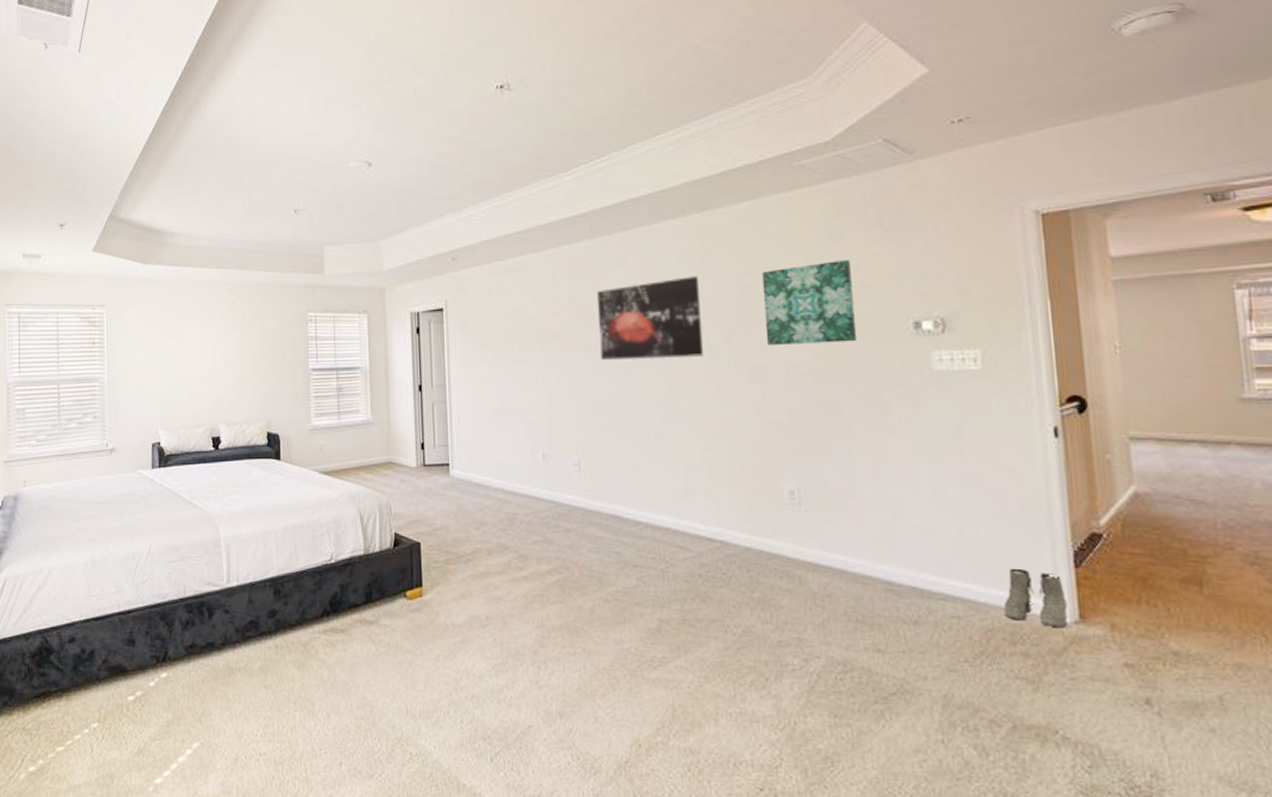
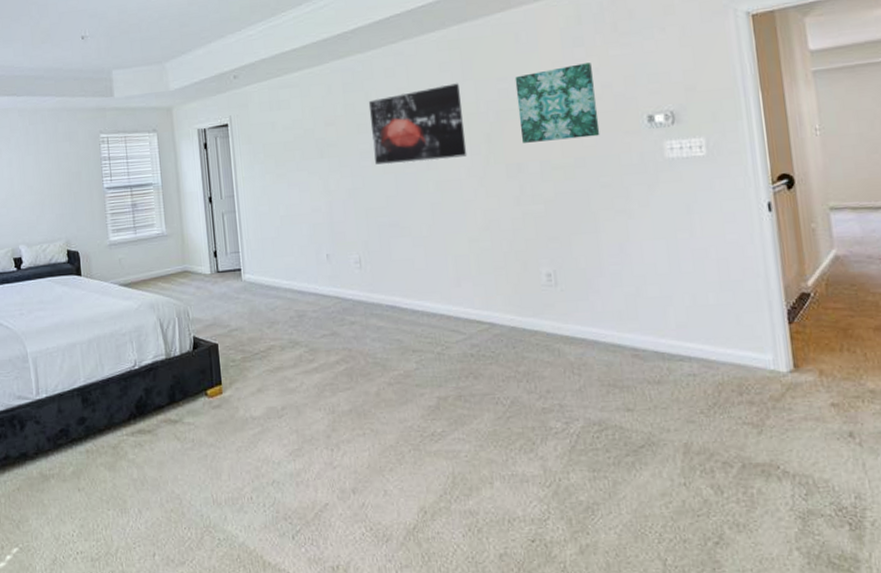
boots: present [1003,568,1068,628] -> none [731,328,784,378]

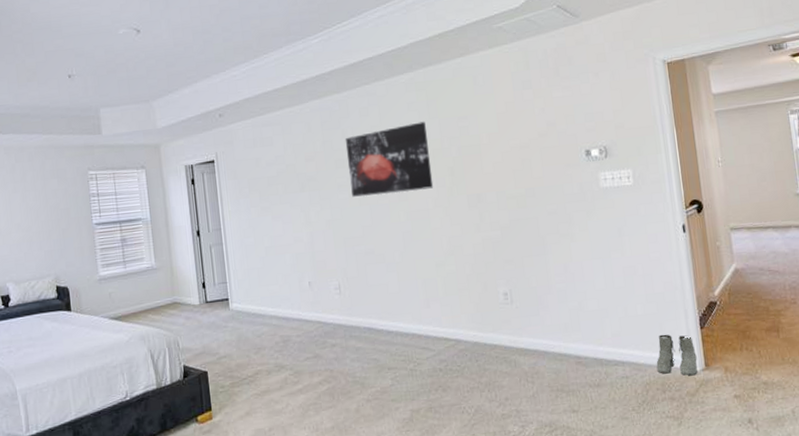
wall art: present [514,63,600,143] -> none [473,103,547,176]
boots: none [731,328,784,378] -> present [656,334,698,376]

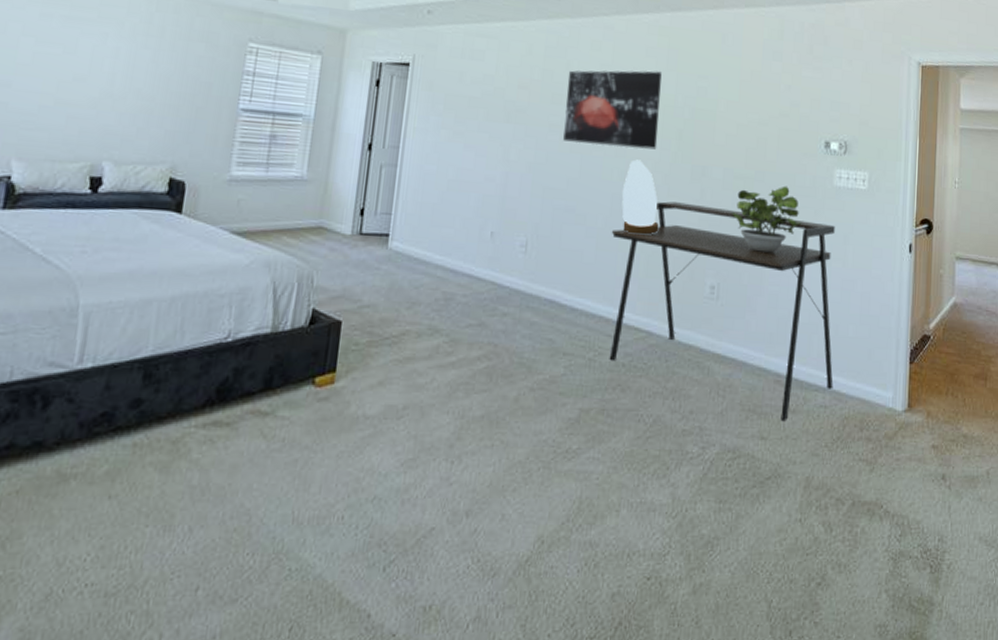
desk: none [408,221,631,395] -> present [609,201,835,422]
table lamp: none [410,199,449,262] -> present [622,159,659,235]
potted plant: none [511,196,577,257] -> present [732,186,802,253]
boots: present [656,334,698,376] -> none [858,363,901,416]

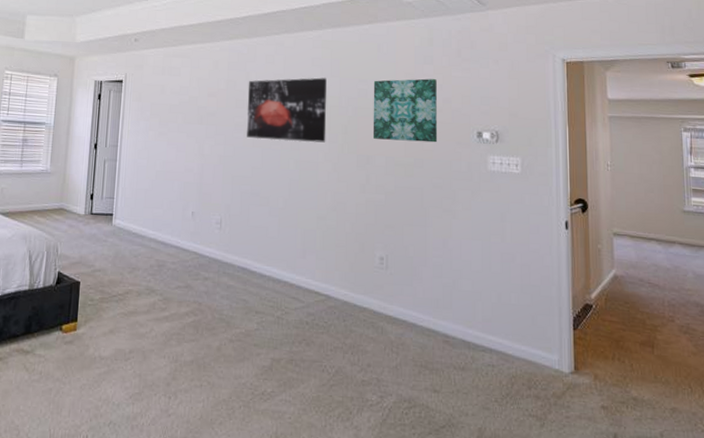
desk: present [609,201,835,422] -> none [290,186,499,378]
table lamp: present [622,159,659,235] -> none [298,151,332,214]
wall art: none [710,77,785,153] -> present [372,78,438,143]
potted plant: present [732,186,802,253] -> none [396,171,460,229]

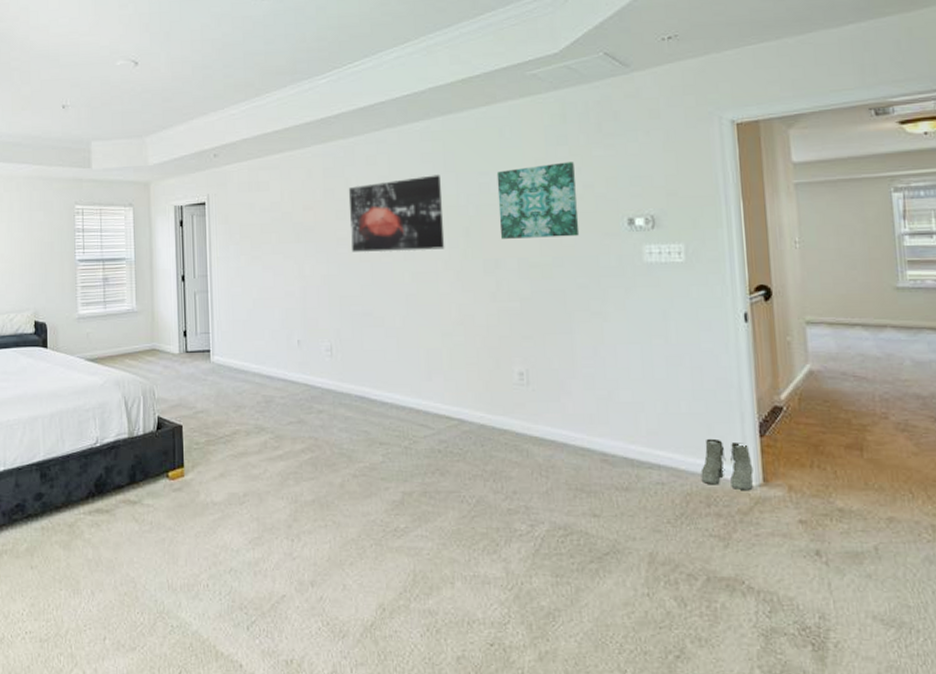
boots: none [524,328,567,377] -> present [700,438,753,491]

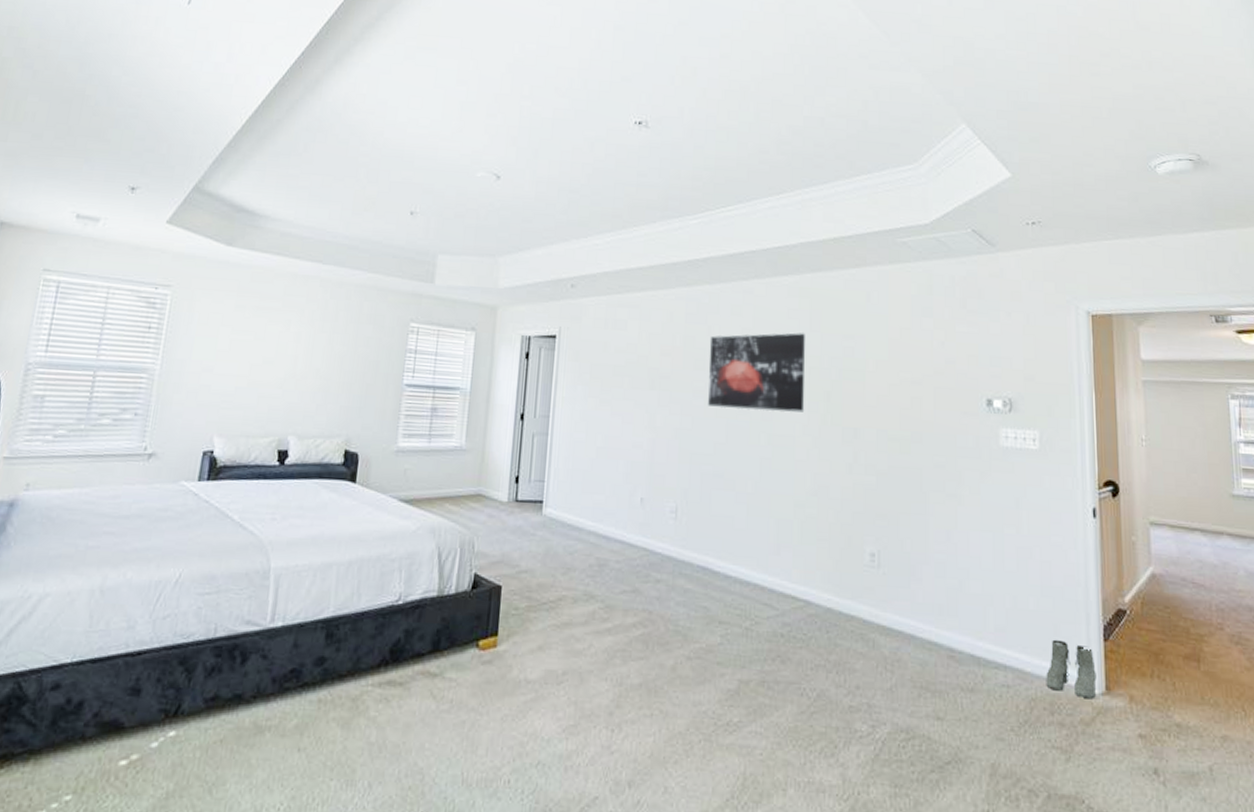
wall art: present [496,162,580,239] -> none [861,334,939,413]

